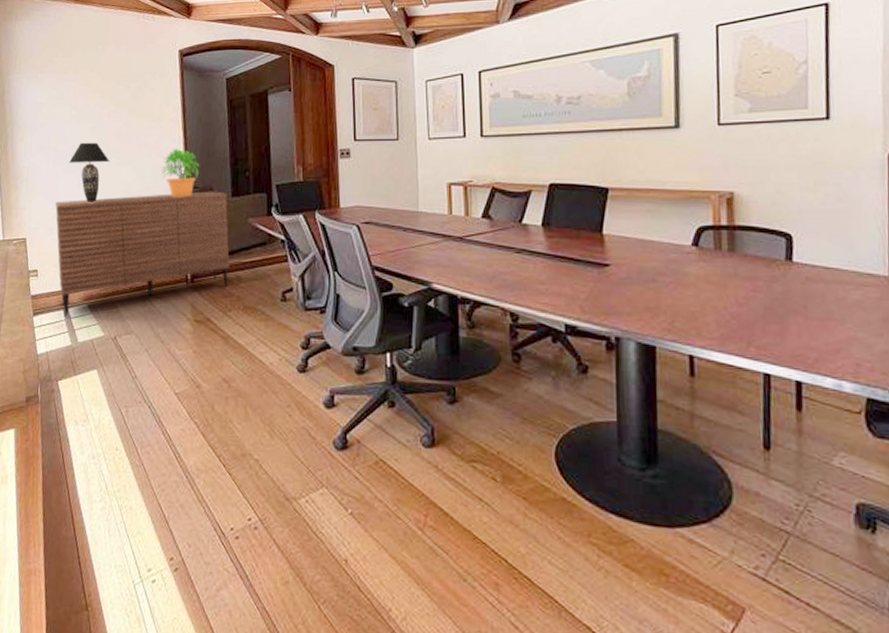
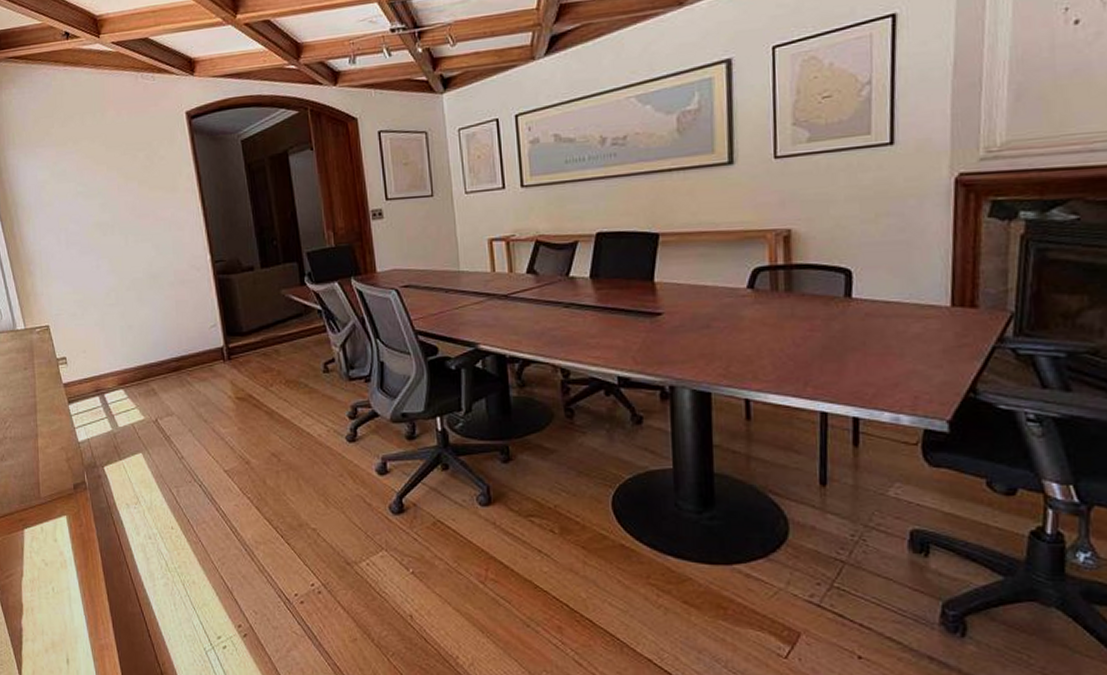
sideboard: present [55,191,230,317] -> none [74,263,267,403]
table lamp: present [69,142,110,202] -> none [83,219,127,284]
potted plant: present [160,148,199,198] -> none [181,220,223,273]

